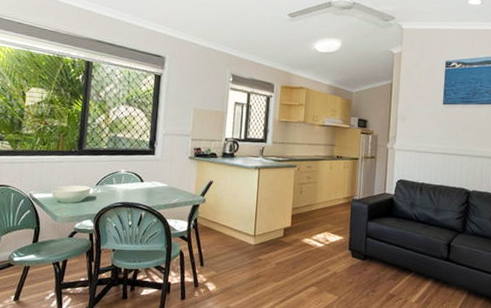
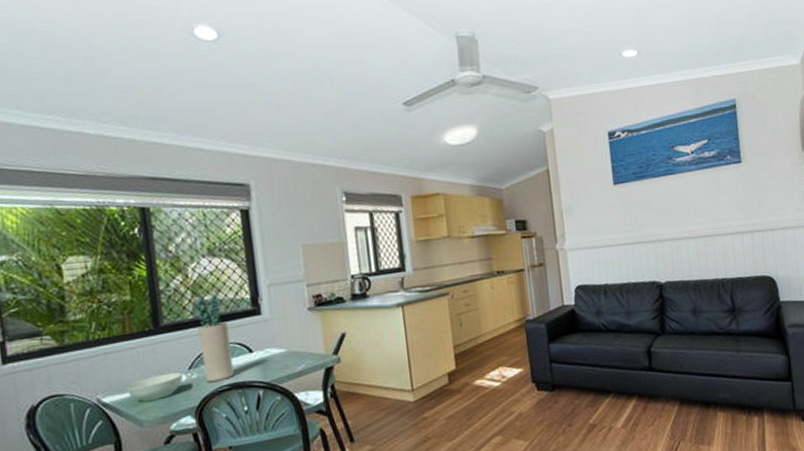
vase: none [106,128,130,199] -> present [196,286,234,383]

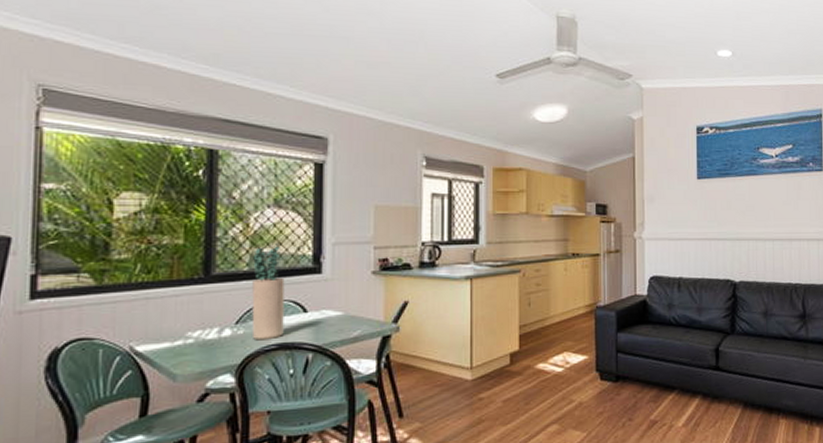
bowl: present [125,372,184,401] -> none [163,325,229,354]

